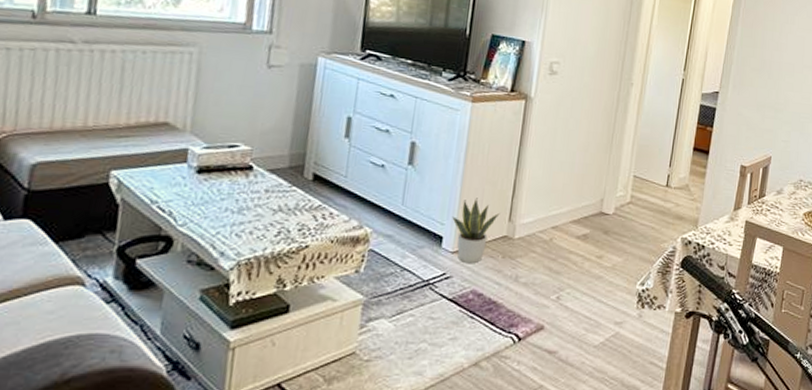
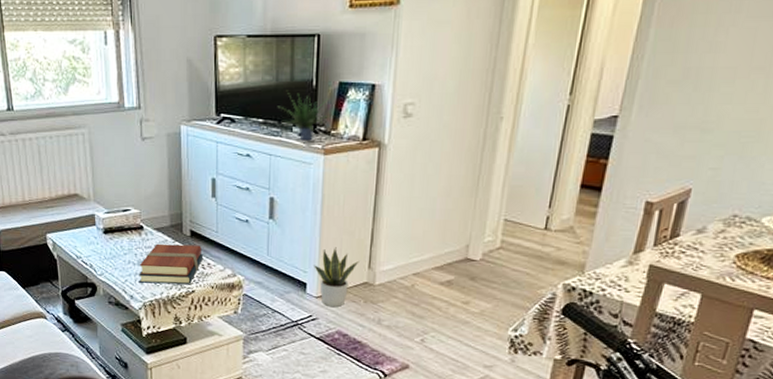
books: none [235,187,326,238] -> present [139,243,204,284]
potted plant: none [428,38,485,87] -> present [277,93,334,141]

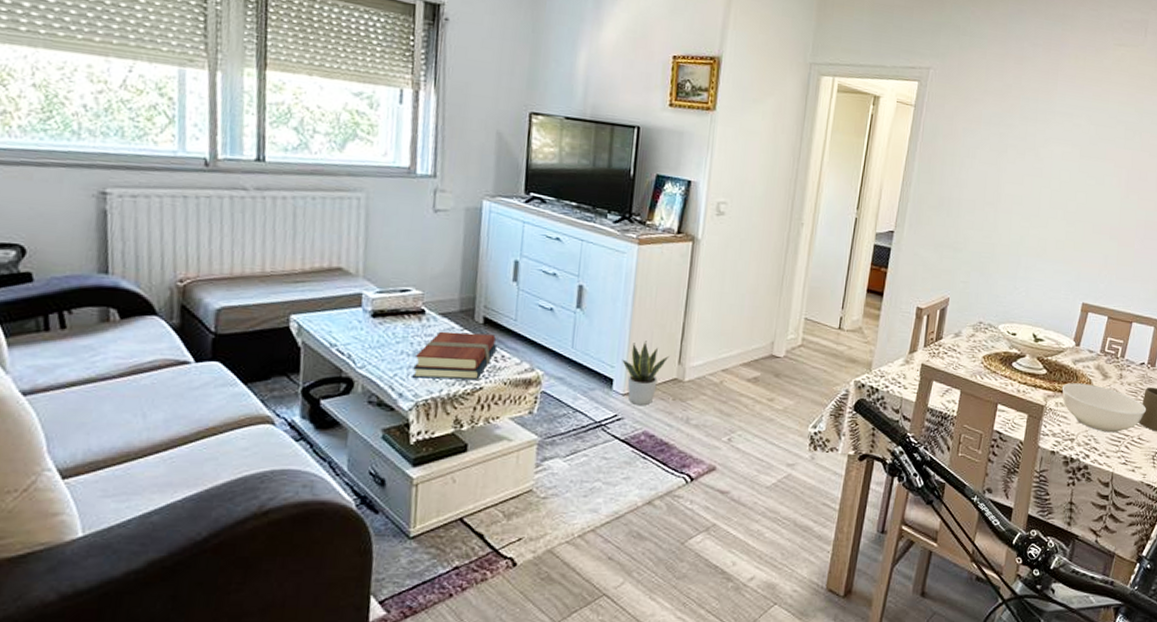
potted plant: present [277,93,334,141] -> none [592,179,650,230]

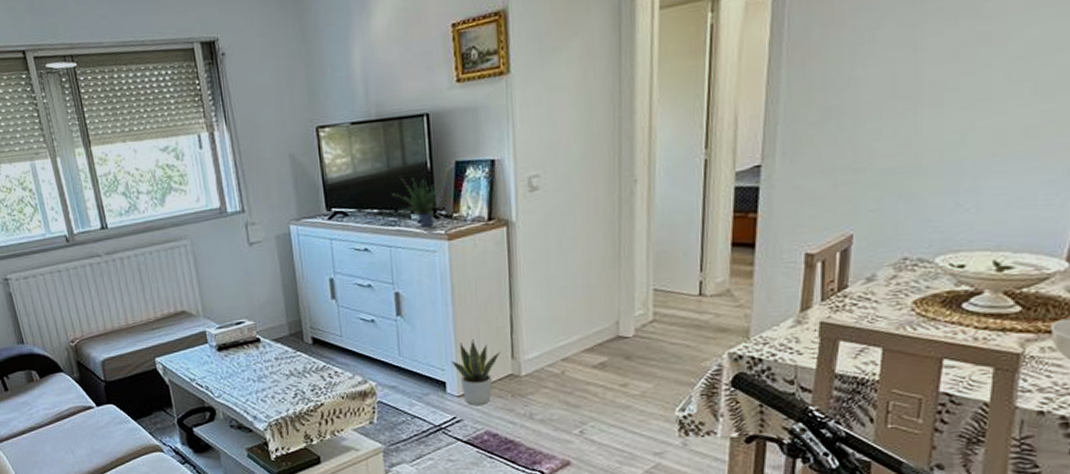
books: present [412,331,498,380] -> none [260,353,330,401]
potted plant: none [592,179,650,230] -> present [391,177,454,228]

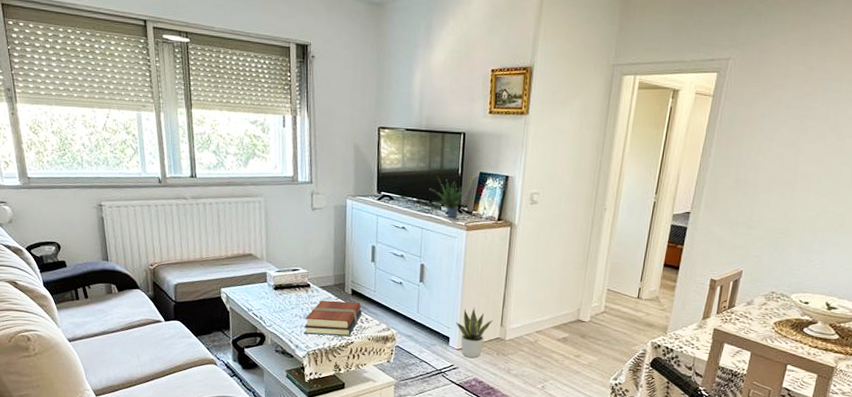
books: none [260,353,330,401] -> present [304,300,363,336]

